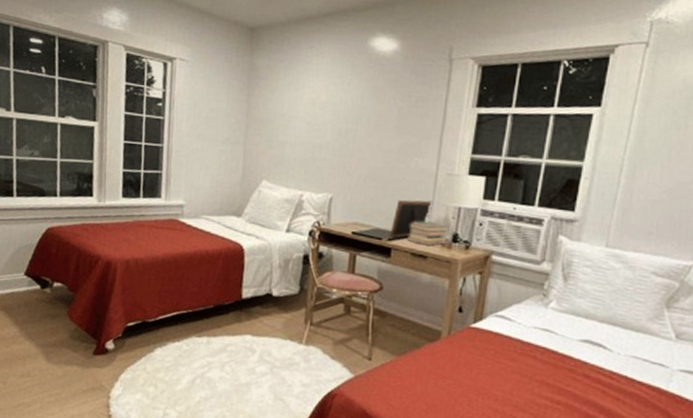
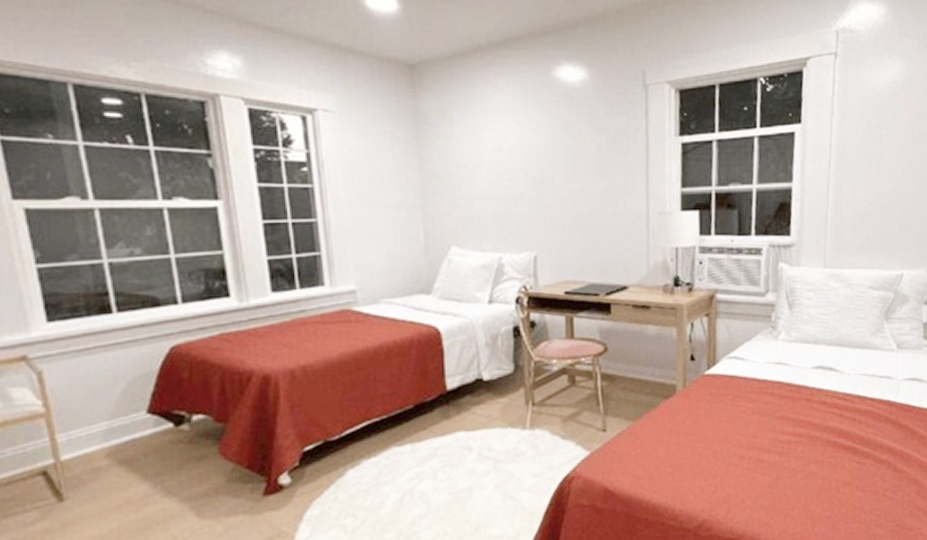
picture frame: present [389,199,432,237] -> none [606,244,648,291]
books: present [407,221,449,246] -> none [626,267,668,294]

